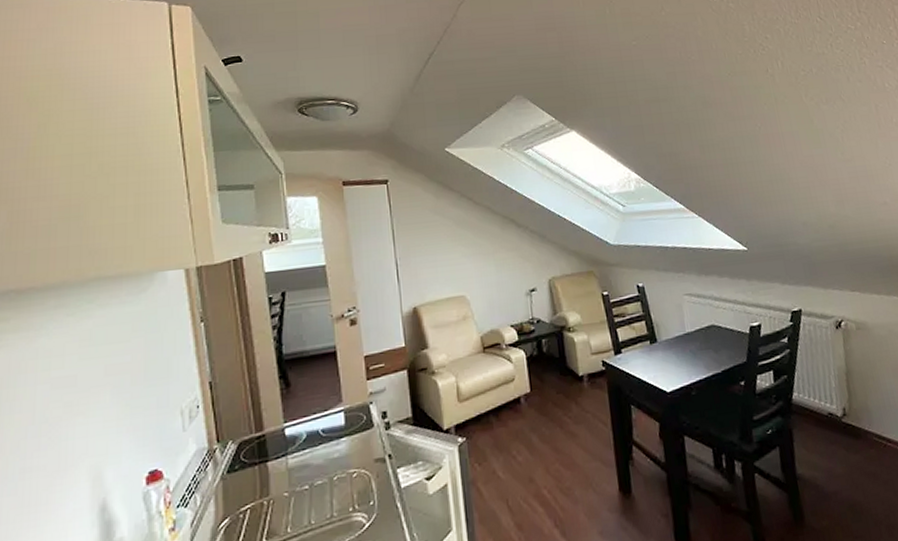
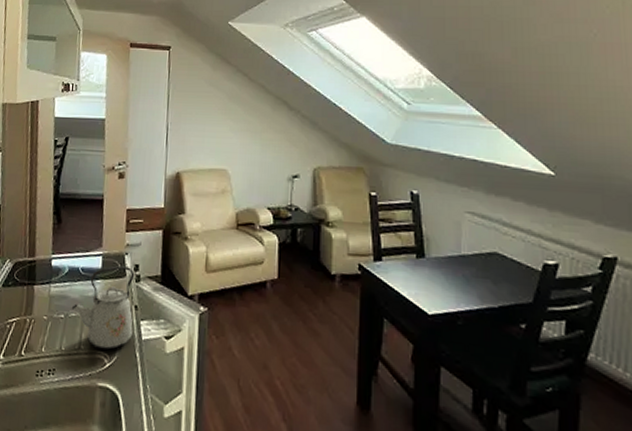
kettle: none [316,416,390,511] -> present [71,265,135,350]

